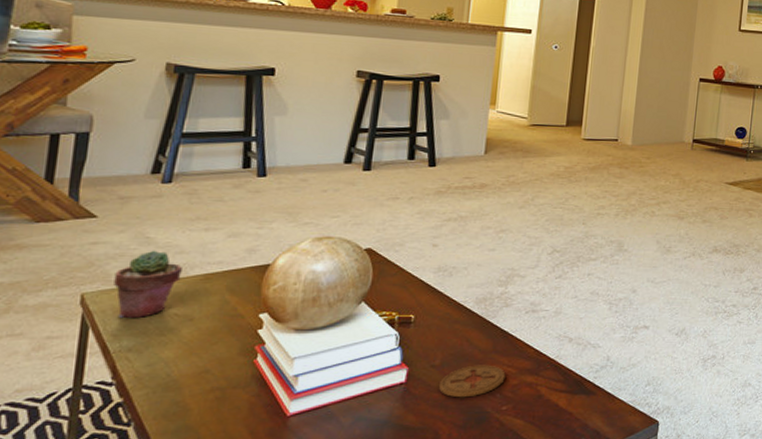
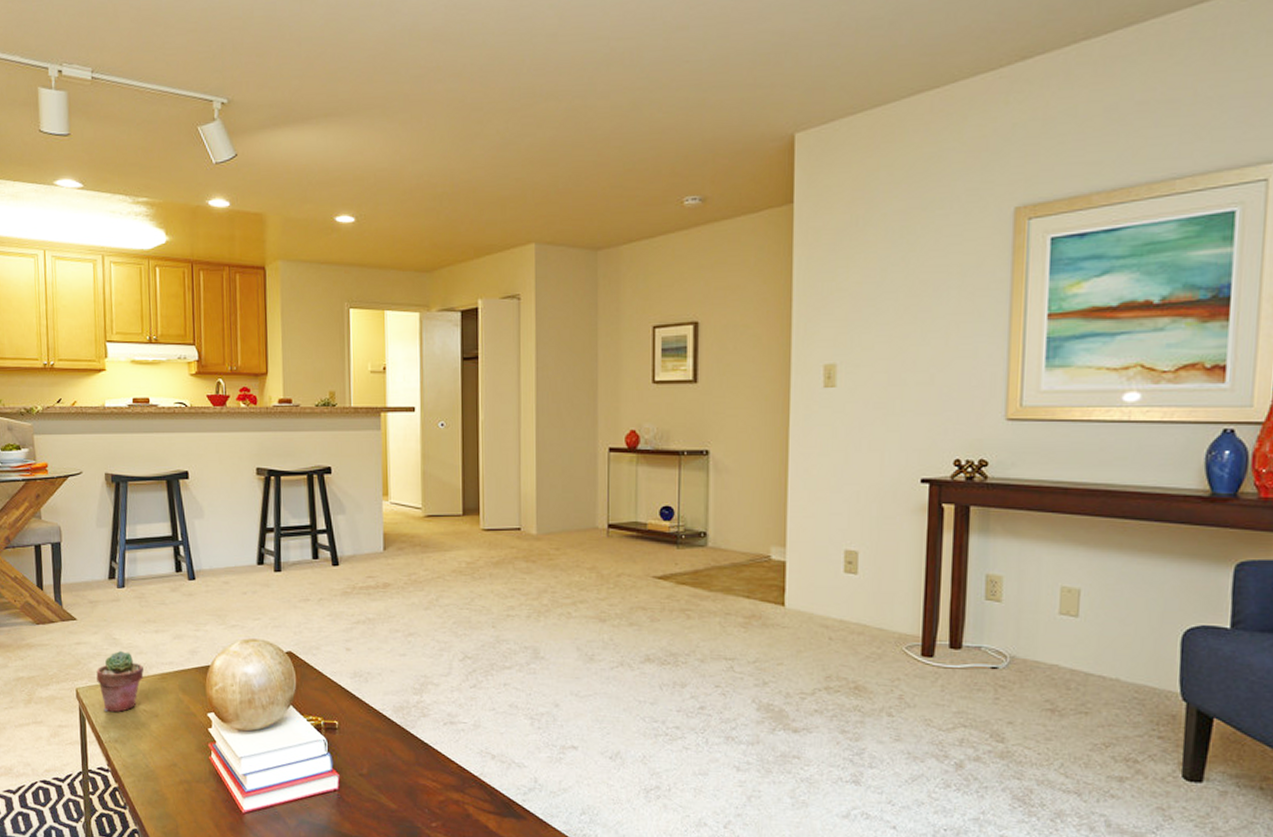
coaster: present [439,365,506,398] -> none [370,777,431,810]

